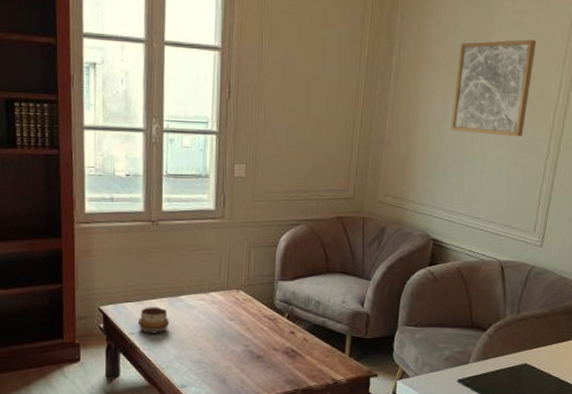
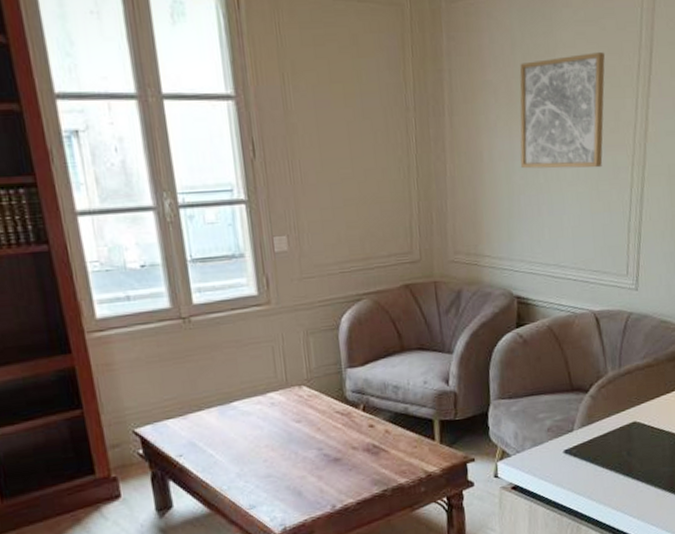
decorative bowl: present [137,307,169,334] -> none [184,419,223,453]

